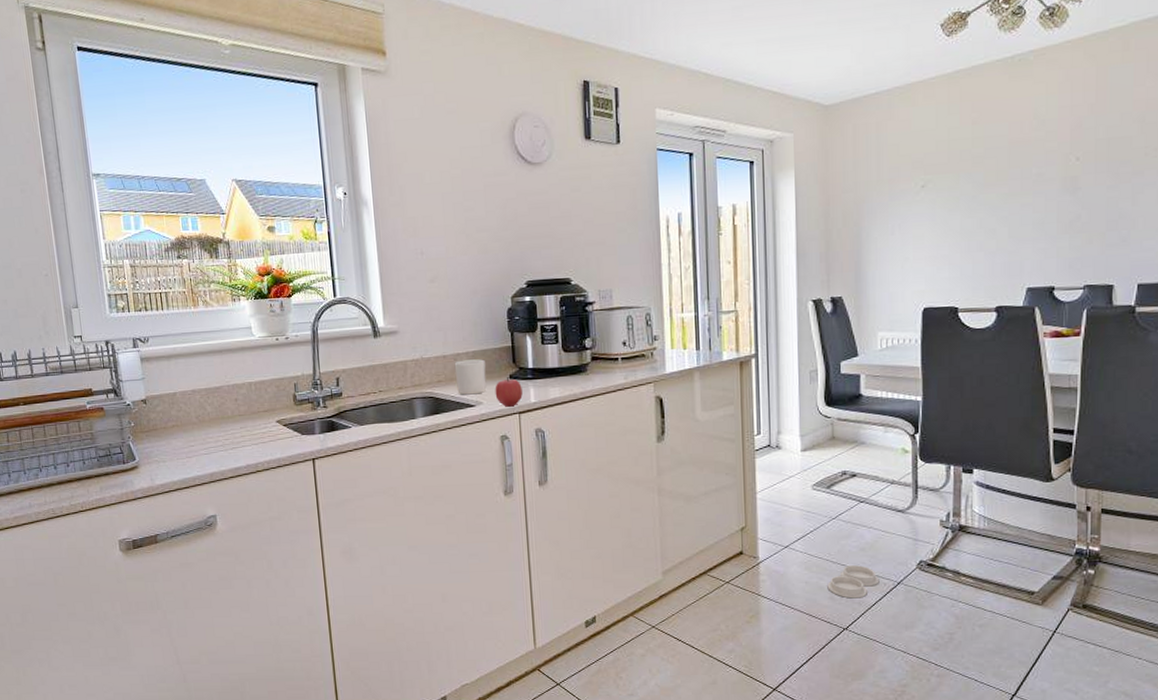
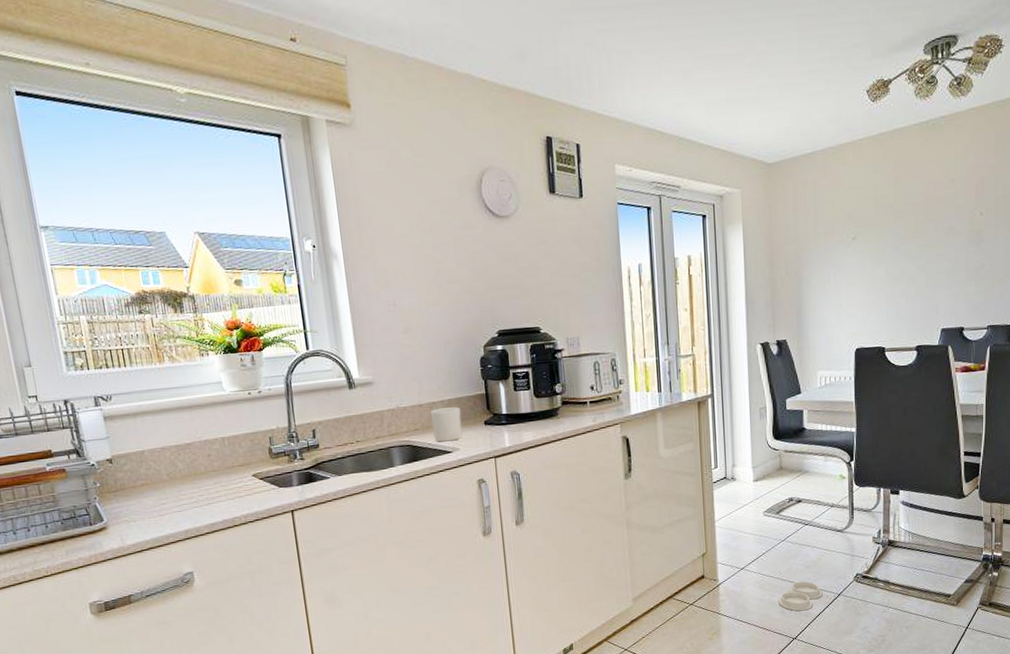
fruit: present [495,377,523,407] -> none [470,423,498,452]

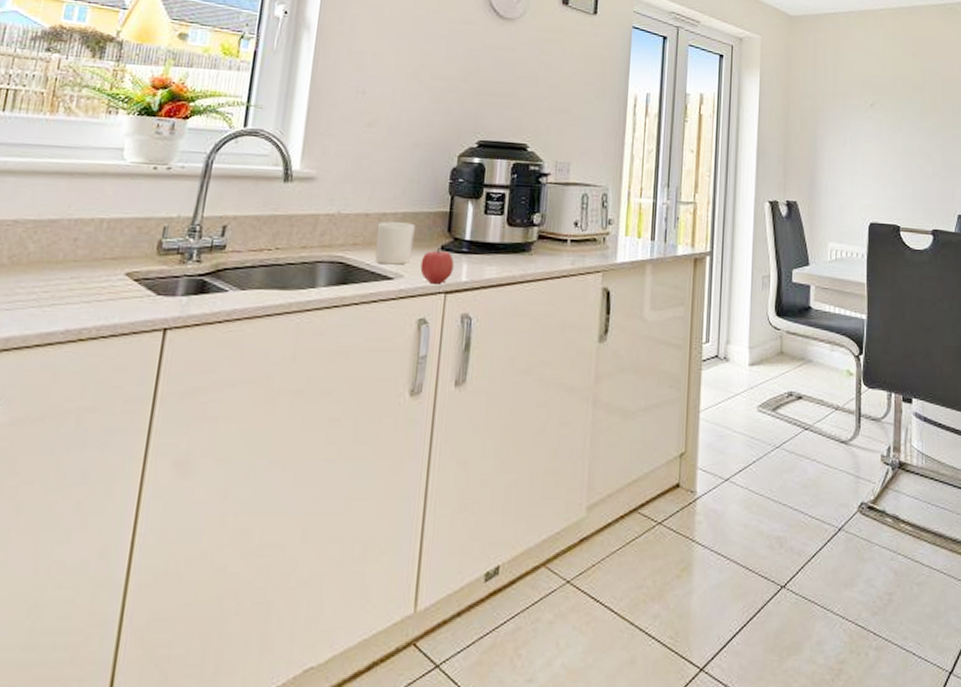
fruit: none [470,423,498,452] -> present [420,248,454,284]
pet bowl: present [778,581,823,612] -> none [767,506,821,548]

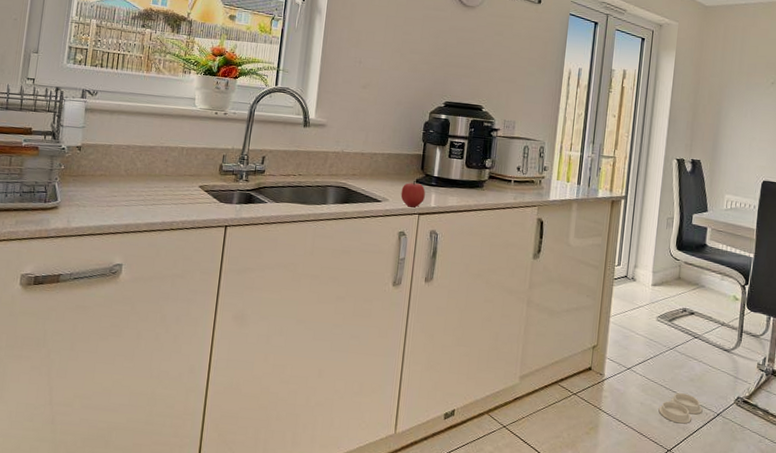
mug: present [375,221,415,265] -> none [368,159,397,192]
pet bowl: none [767,506,821,548] -> present [658,393,703,424]

